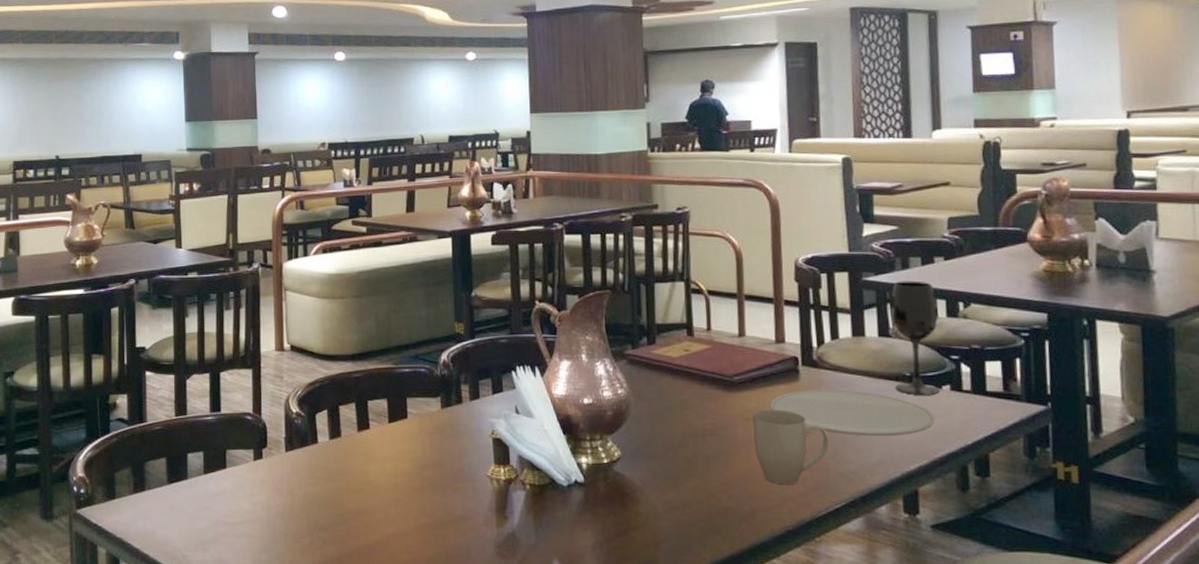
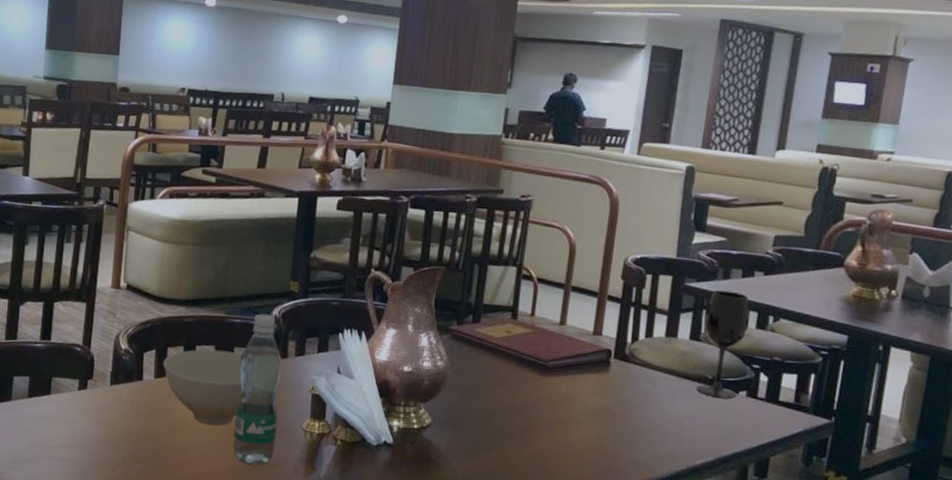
bowl: none [336,403,421,482] -> present [163,349,242,426]
bottle: none [414,360,462,521] -> present [233,313,283,465]
mug: present [753,409,829,485] -> none [556,395,627,467]
plate: present [770,389,935,437] -> none [578,381,728,433]

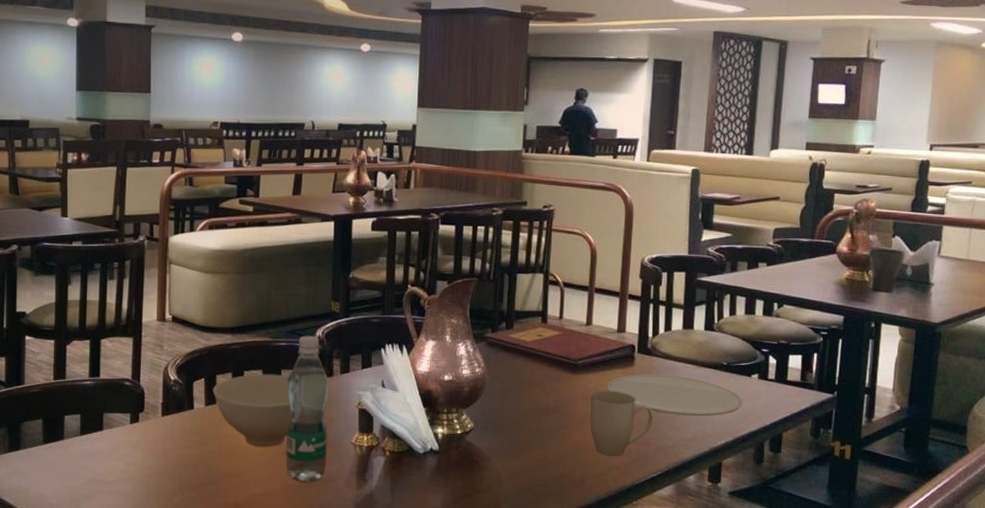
mug: none [556,395,627,467] -> present [590,390,654,456]
plate: none [578,381,728,433] -> present [607,374,743,417]
wine glass: present [696,290,750,399] -> none [713,282,757,383]
cup: none [880,263,923,314] -> present [868,248,905,293]

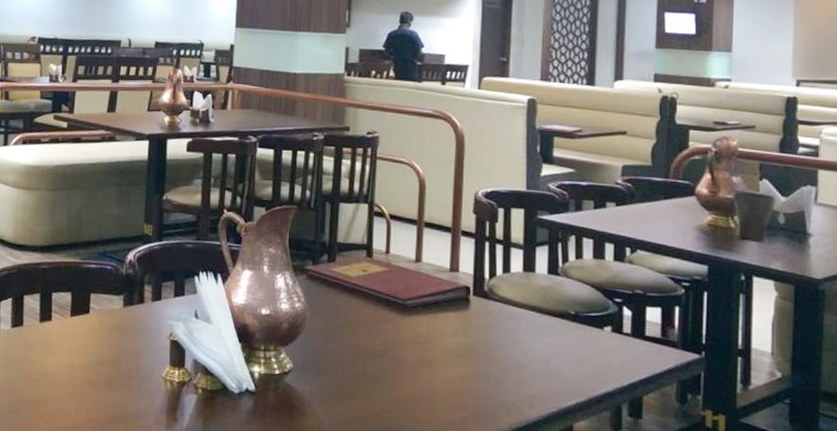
bowl: present [212,374,292,447] -> none [19,296,100,376]
bottle: present [286,335,329,482] -> none [92,258,140,417]
mug: present [590,390,654,456] -> none [421,335,493,411]
plate: present [607,374,743,417] -> none [440,319,595,372]

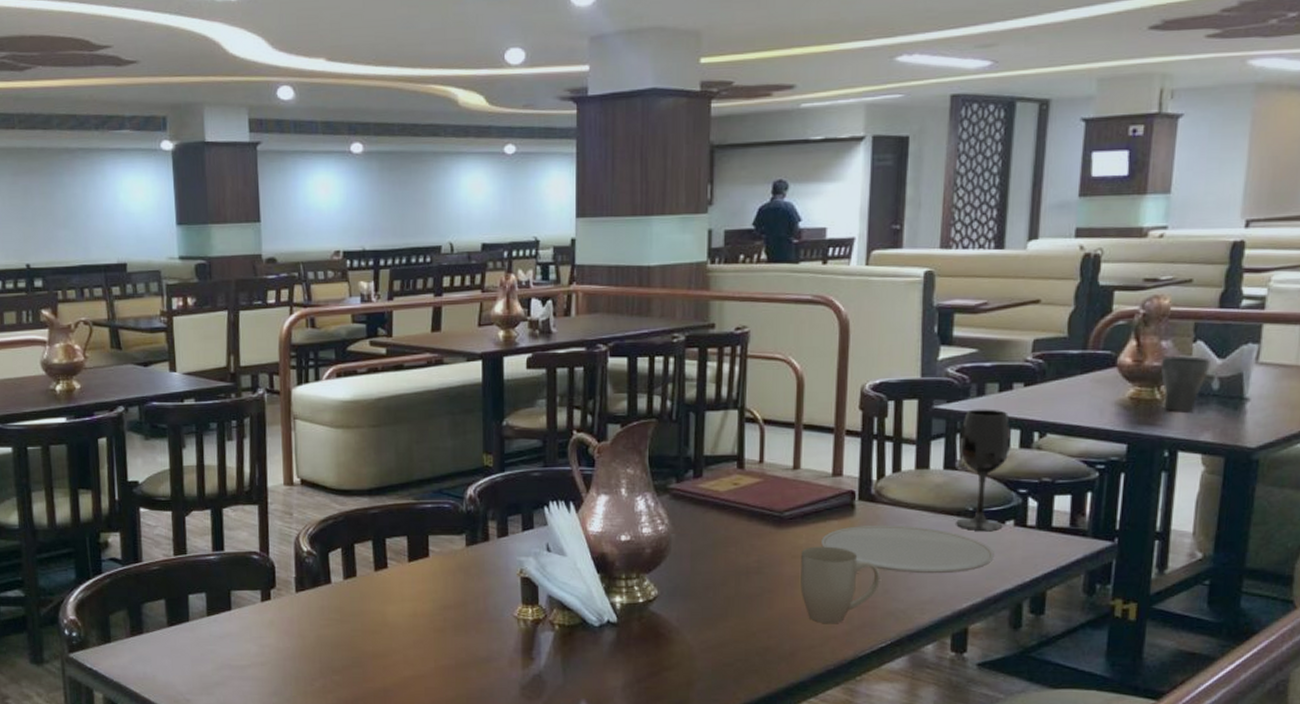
mug: none [421,335,493,411] -> present [800,546,880,624]
plate: none [440,319,595,372] -> present [821,524,994,574]
wine glass: none [560,222,607,336] -> present [956,409,1012,532]

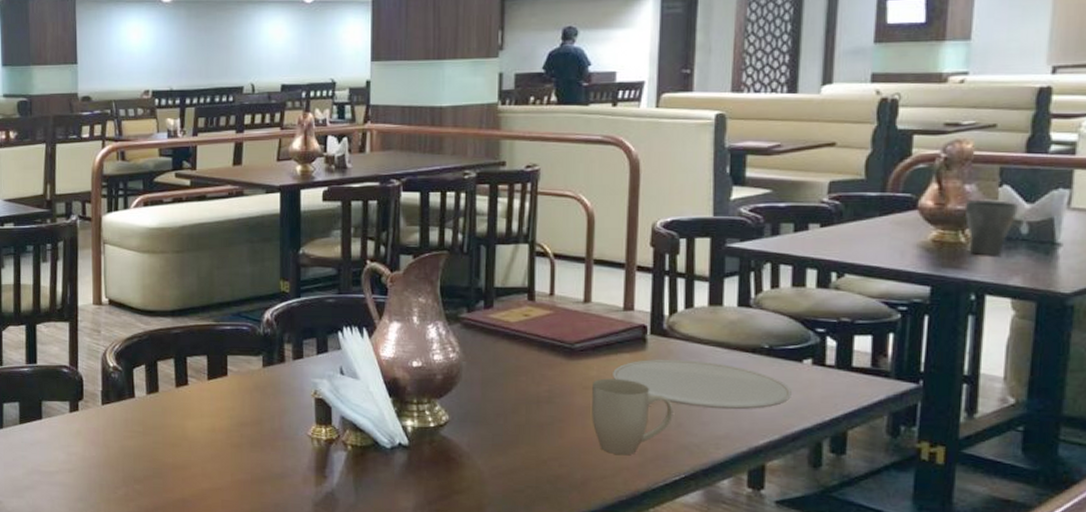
wine glass: present [956,409,1012,532] -> none [751,248,808,370]

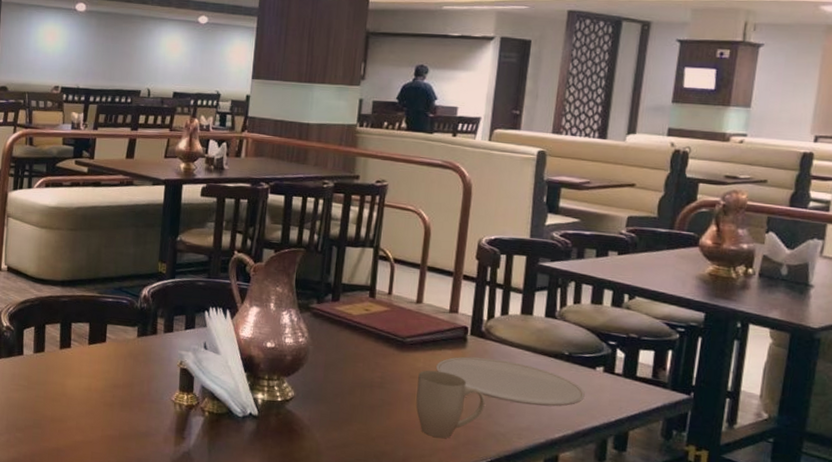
cup: present [964,200,1018,256] -> none [736,242,780,292]

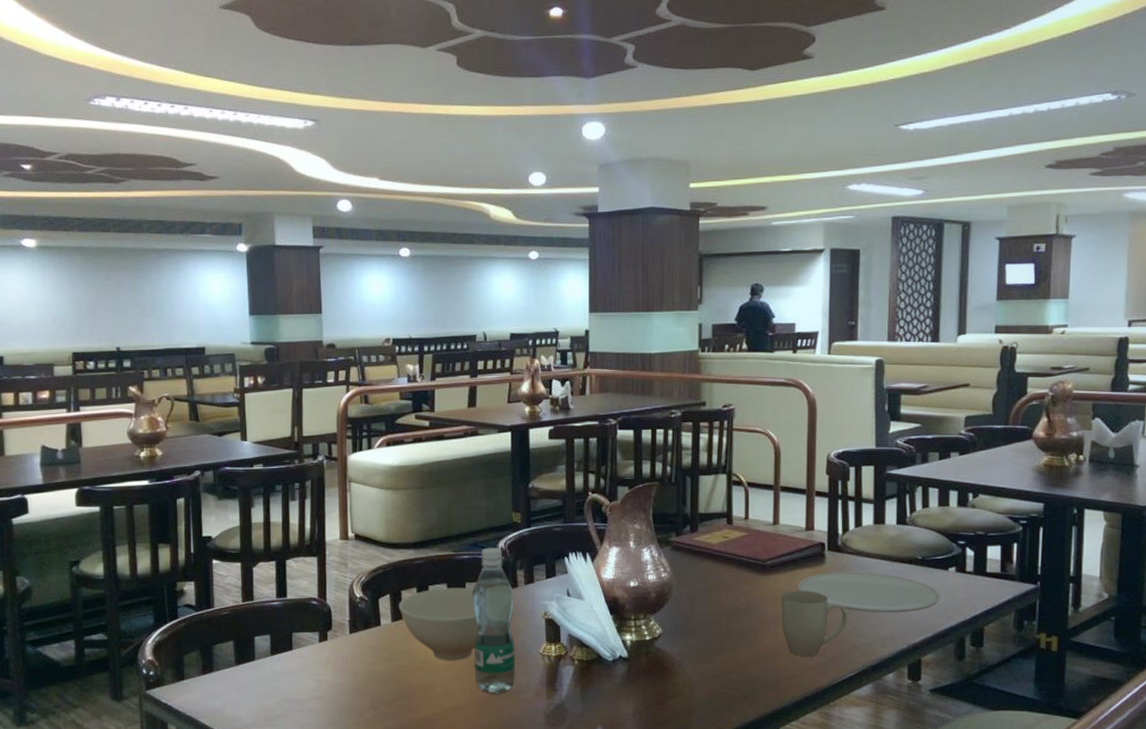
bowl: none [41,326,115,397] -> present [398,587,478,660]
bottle: none [107,293,153,435] -> present [473,547,515,694]

